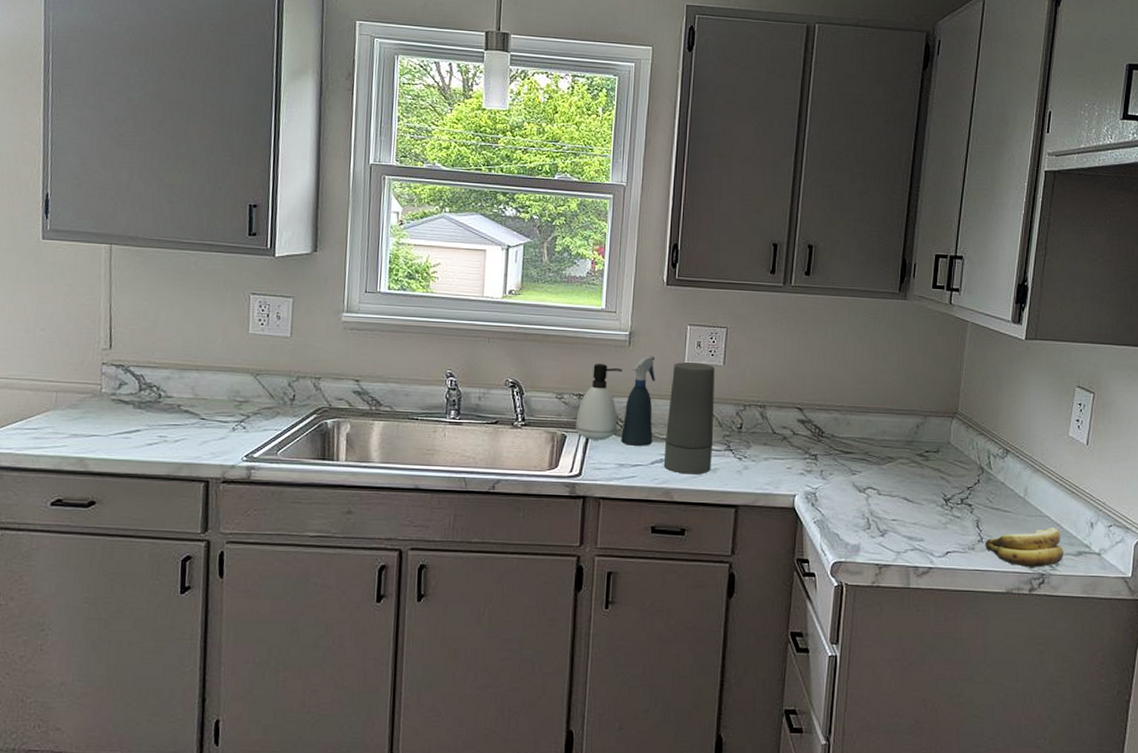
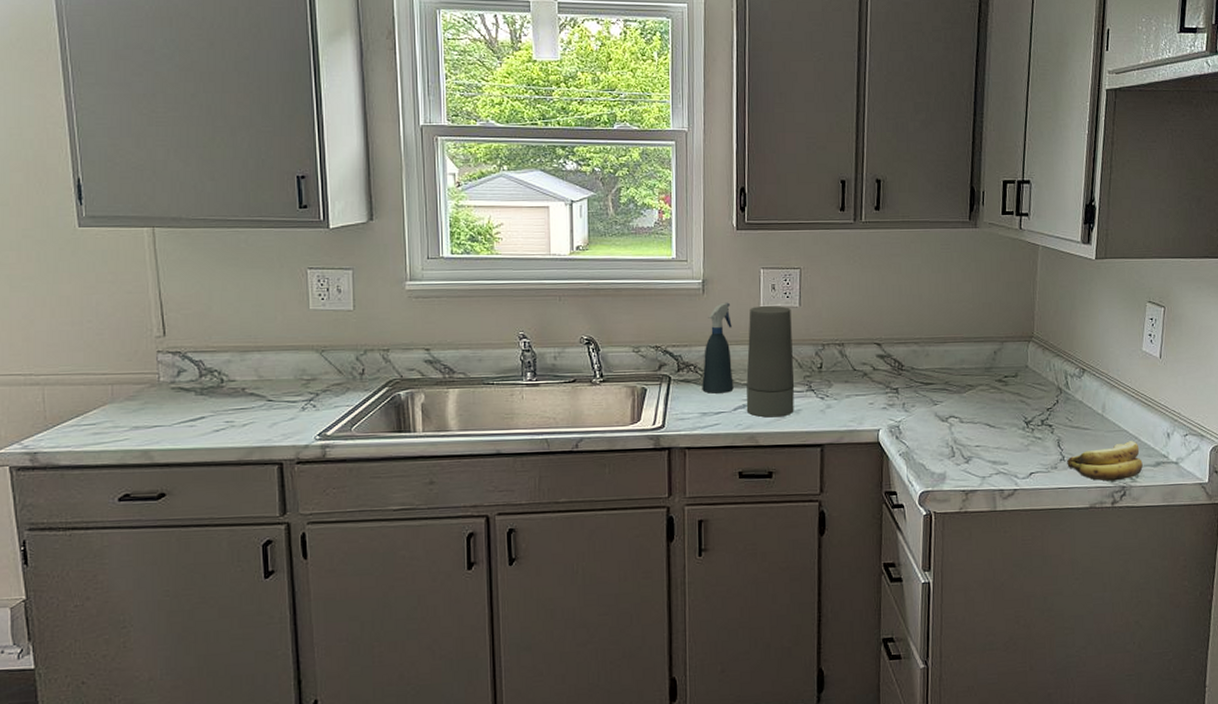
soap dispenser: present [575,363,623,440] -> none [655,313,699,391]

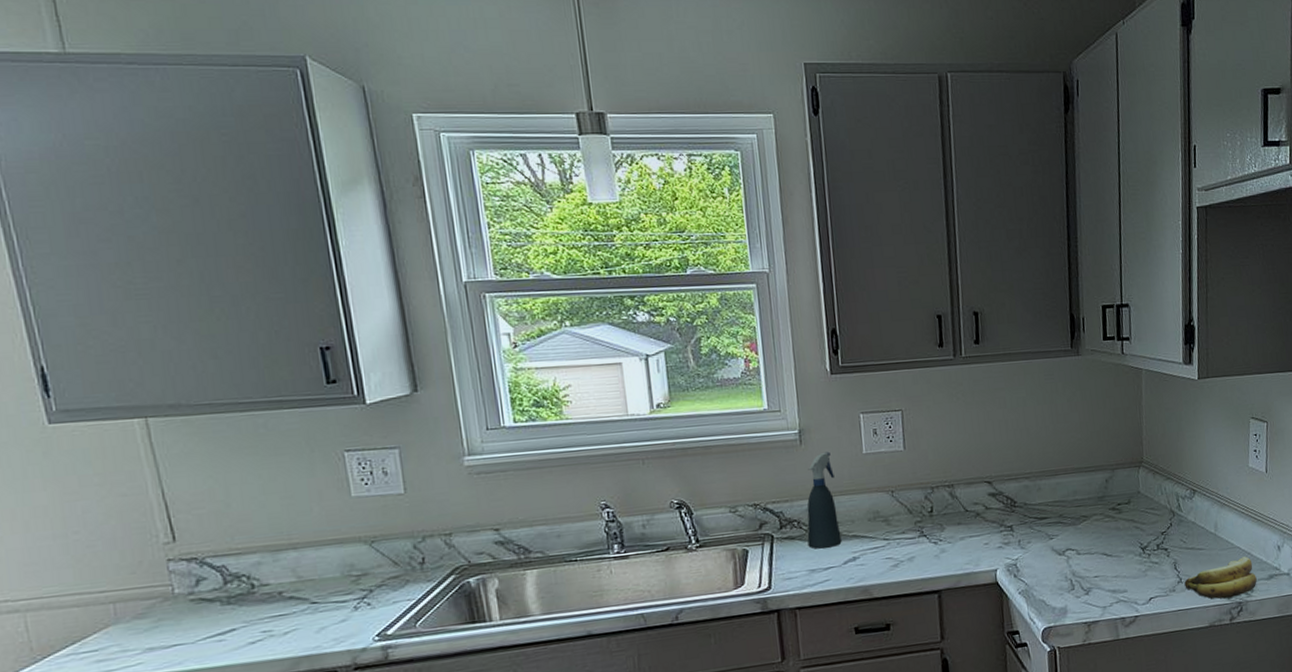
canister: present [746,306,794,418] -> none [851,451,908,569]

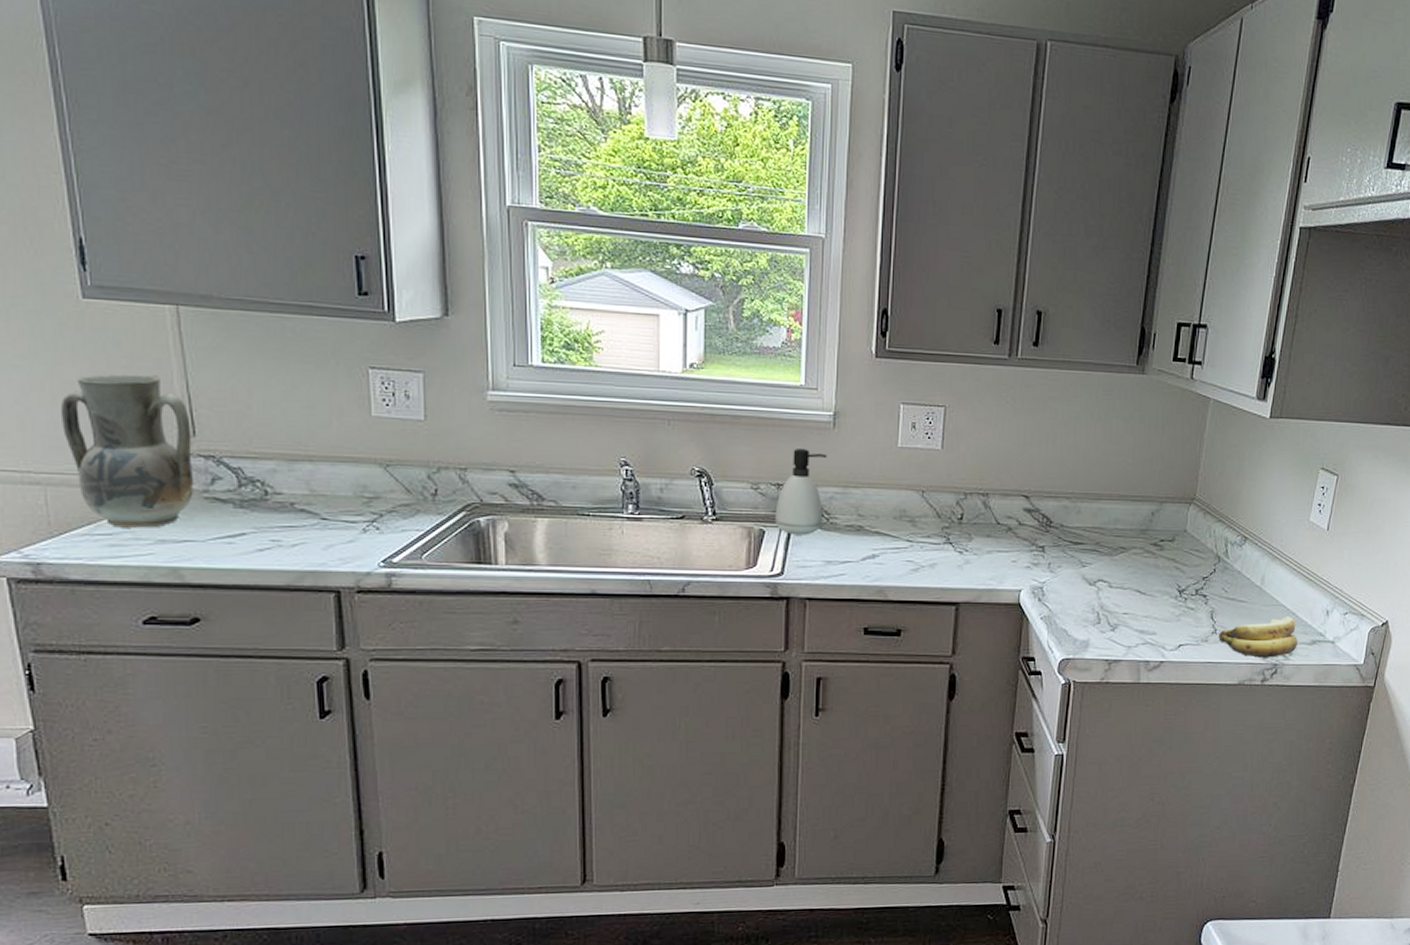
ceramic jug: none [34,488,179,643] -> present [60,373,195,528]
soap dispenser: none [755,467,803,551] -> present [775,447,828,535]
spray bottle: present [807,451,842,549] -> none [828,439,865,541]

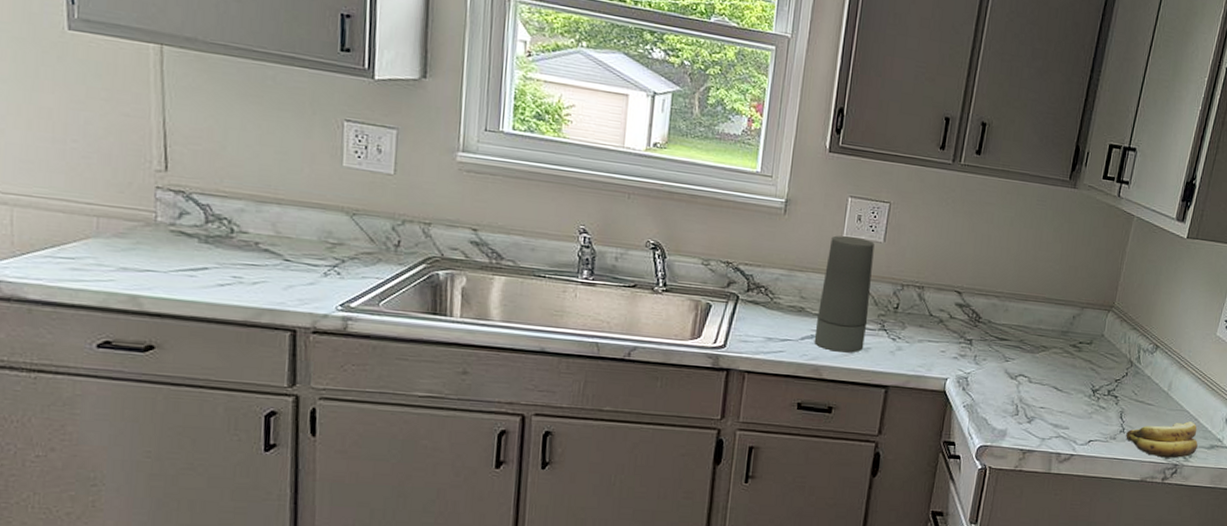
ceramic jug: present [60,373,195,528] -> none [34,103,164,255]
soap dispenser: present [775,447,828,535] -> none [722,230,777,312]
canister: none [876,446,932,570] -> present [814,235,875,353]

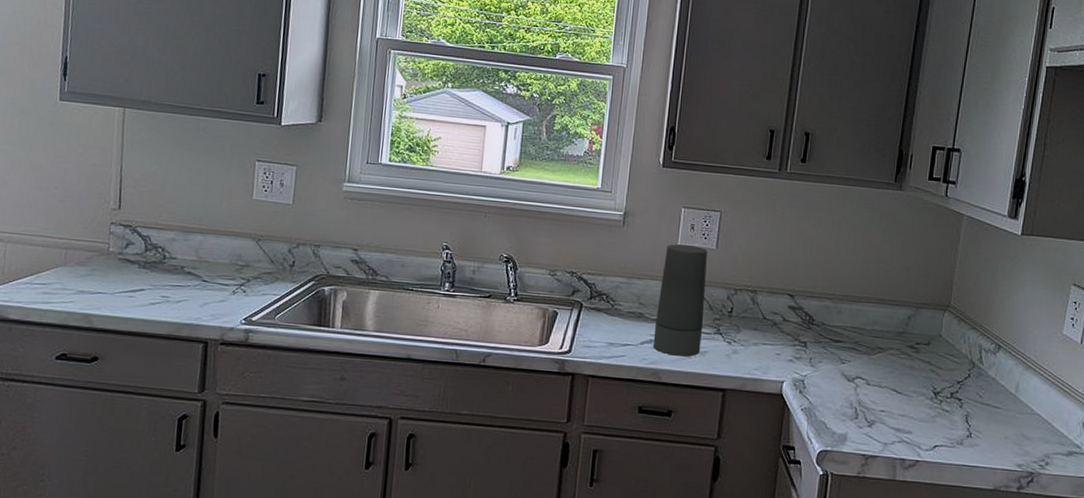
banana: present [1126,421,1198,458] -> none [974,425,1054,466]

